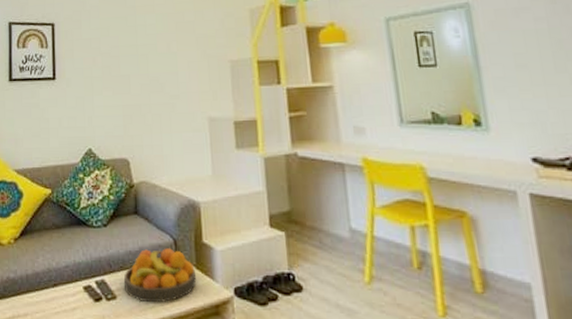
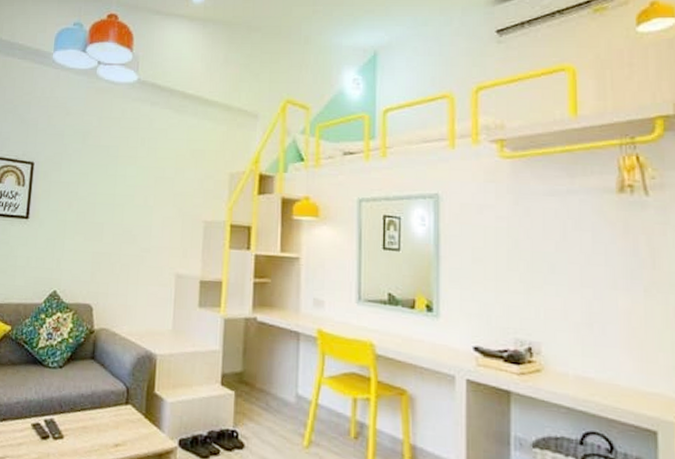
fruit bowl: present [123,248,197,303] -> none [72,394,144,447]

